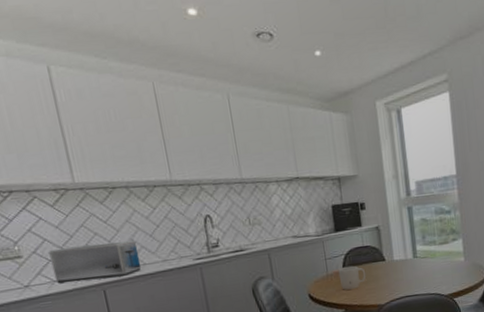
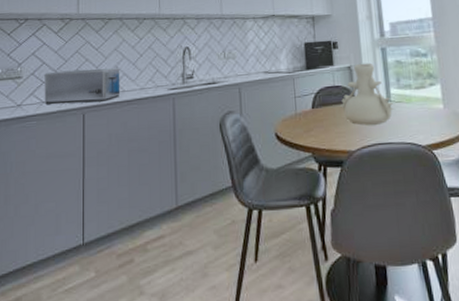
mug: present [338,265,367,290] -> none [307,105,337,132]
vase: none [369,222,420,281] -> present [339,62,395,126]

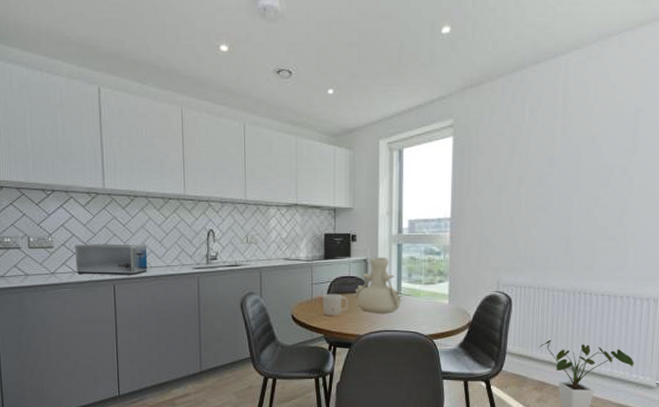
mug: none [307,105,337,132] -> present [322,293,349,317]

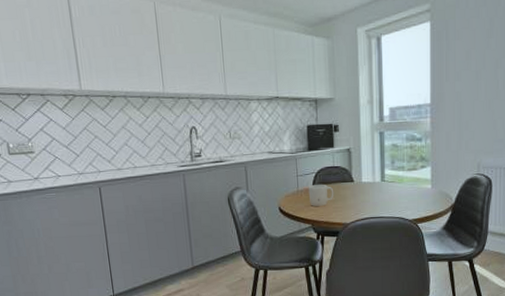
toaster: present [75,244,148,276] -> none [56,145,133,179]
vase: present [352,257,403,314] -> none [338,145,387,202]

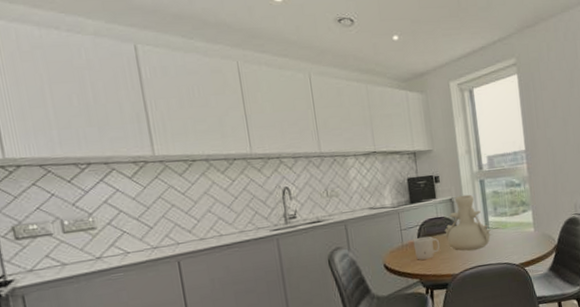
vase: none [338,145,387,202] -> present [443,194,493,251]

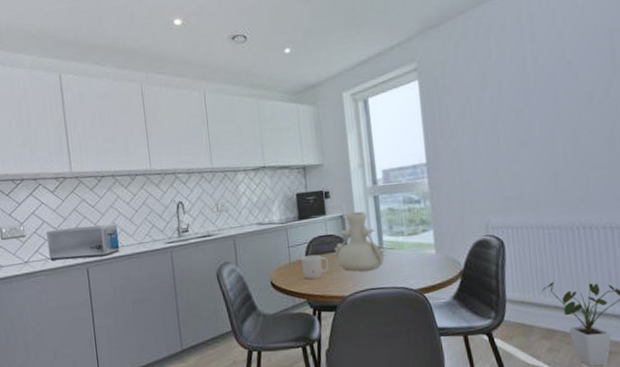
toaster: none [124,212,218,256] -> present [46,224,120,261]

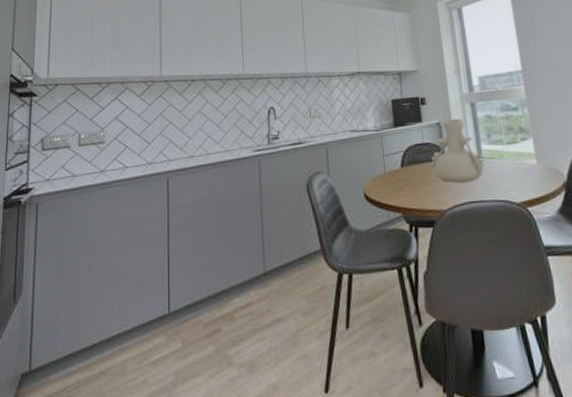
toaster: present [46,224,120,261] -> none [127,130,205,170]
mug: present [300,254,330,280] -> none [396,164,427,192]

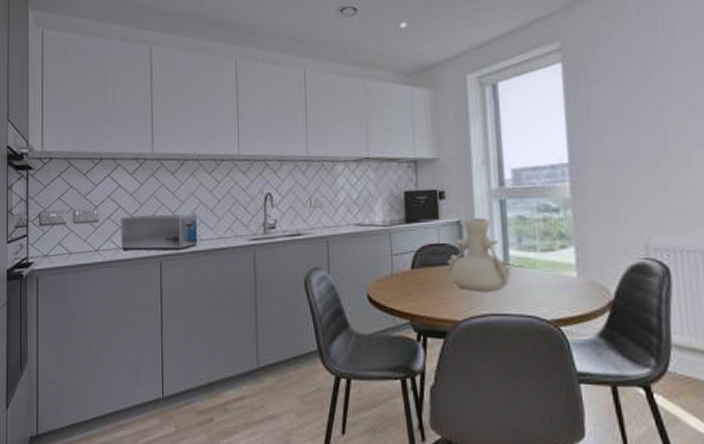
toaster: none [127,130,205,170] -> present [121,214,198,251]

